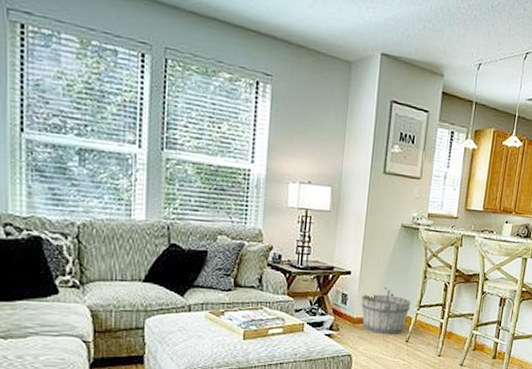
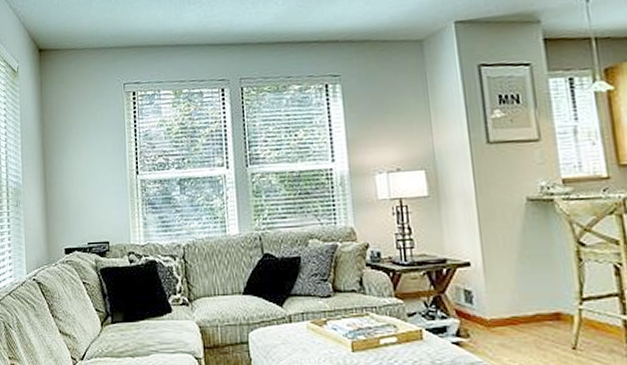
wooden bucket: present [360,288,411,334] -> none [490,278,567,339]

